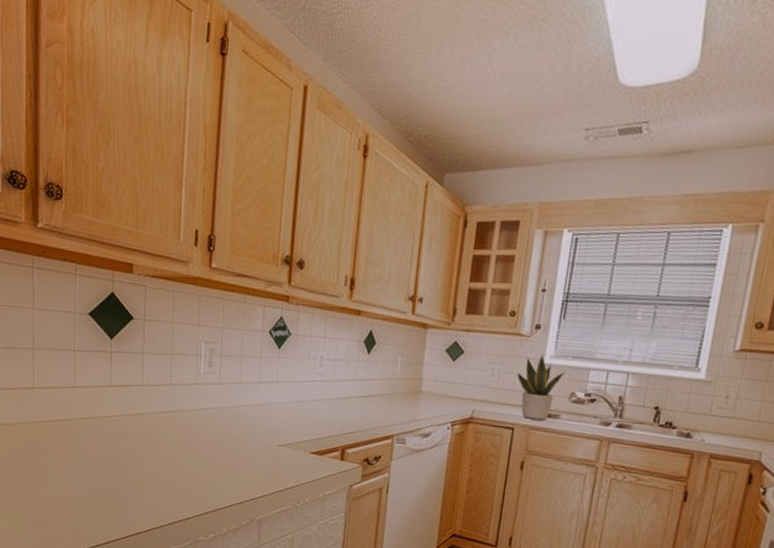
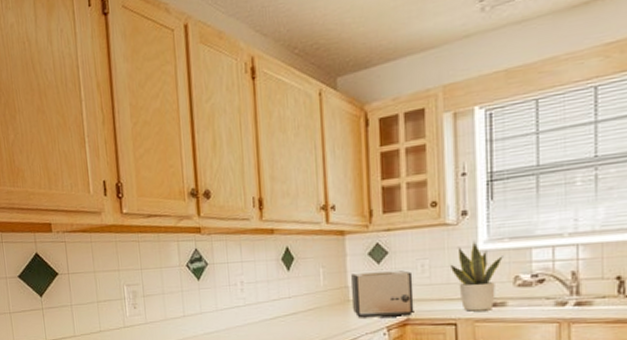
toaster: none [422,367,483,415] -> present [350,270,414,318]

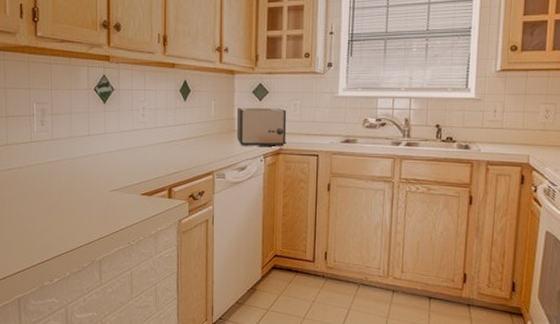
potted plant: present [449,240,503,312] -> none [316,88,357,146]

